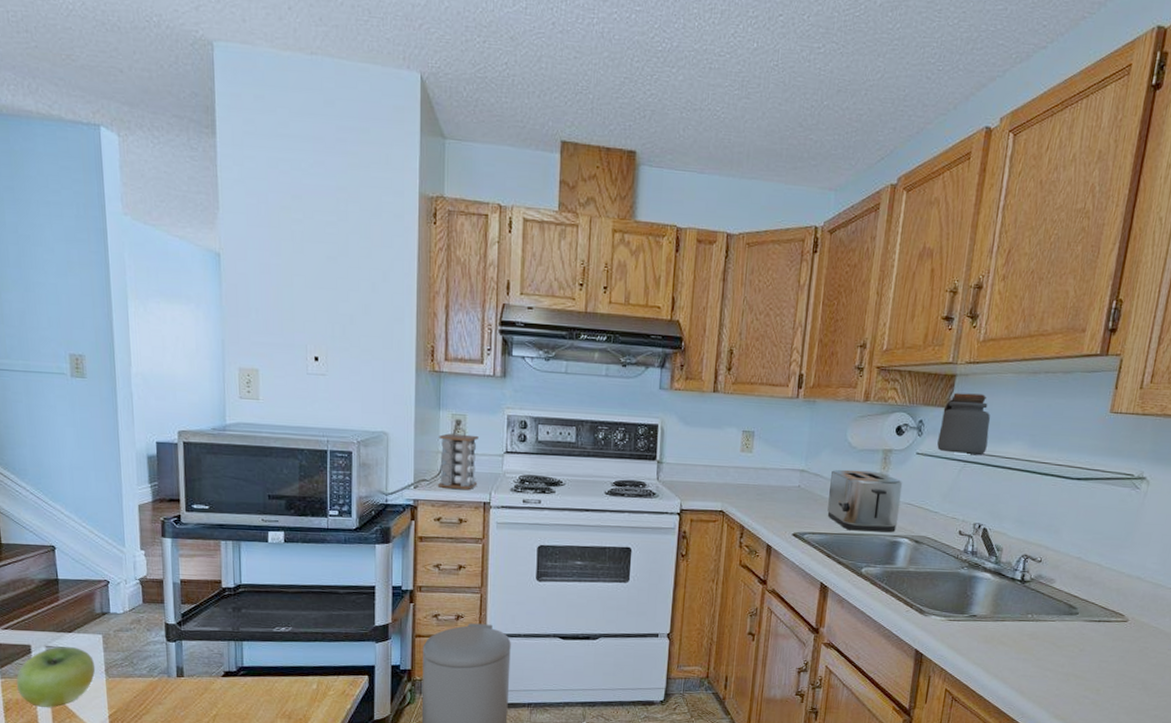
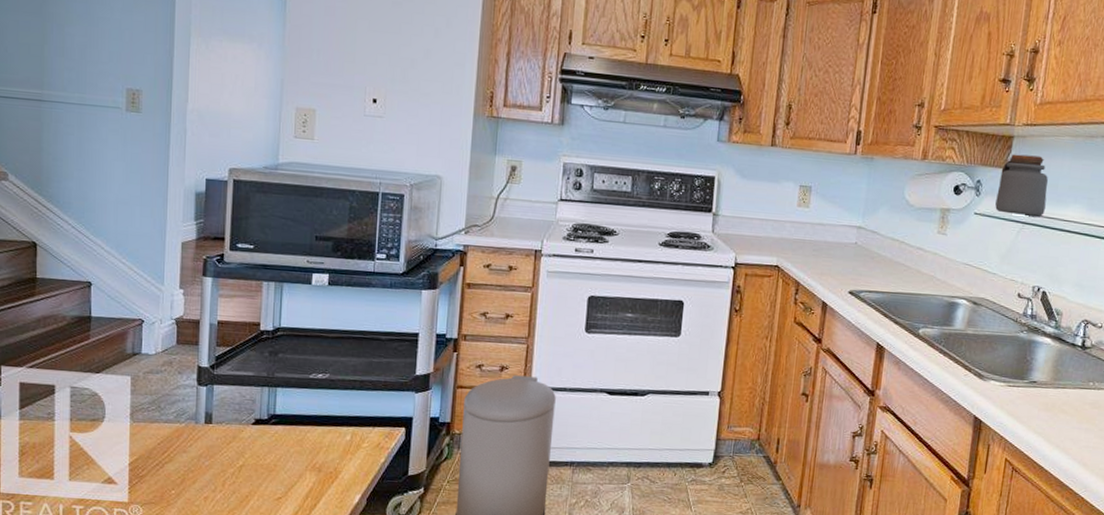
fruit: present [16,646,96,707] -> none [35,387,120,453]
spice rack: present [437,426,479,490] -> none [488,172,533,237]
toaster: present [827,469,903,532] -> none [884,227,961,293]

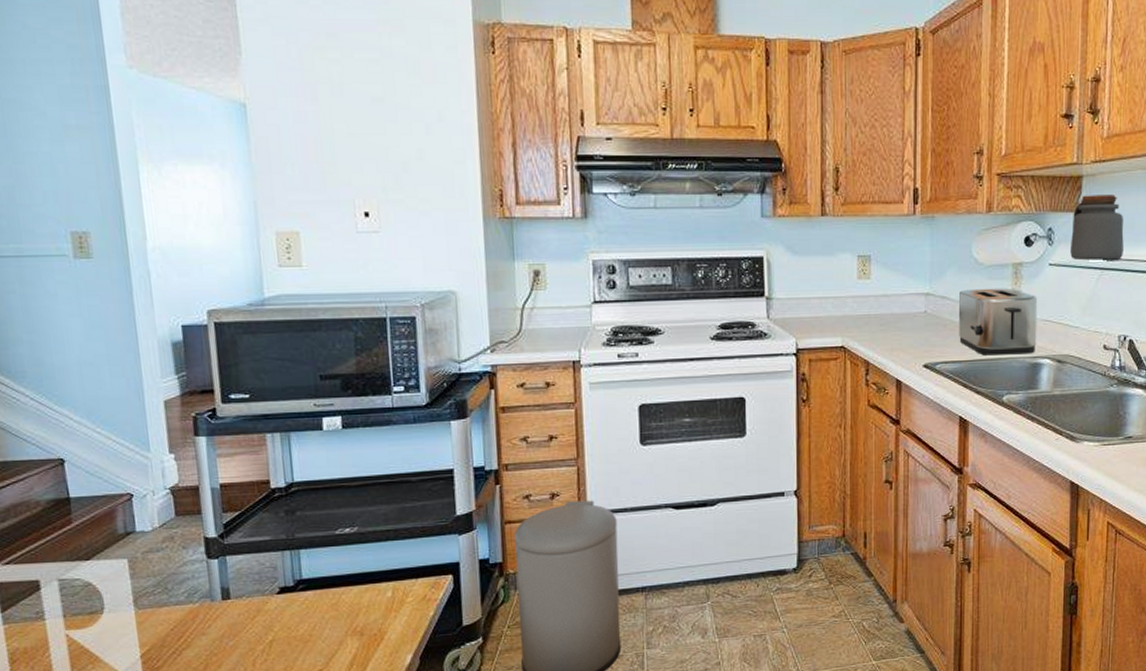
toaster: none [884,227,961,293] -> present [959,288,1038,356]

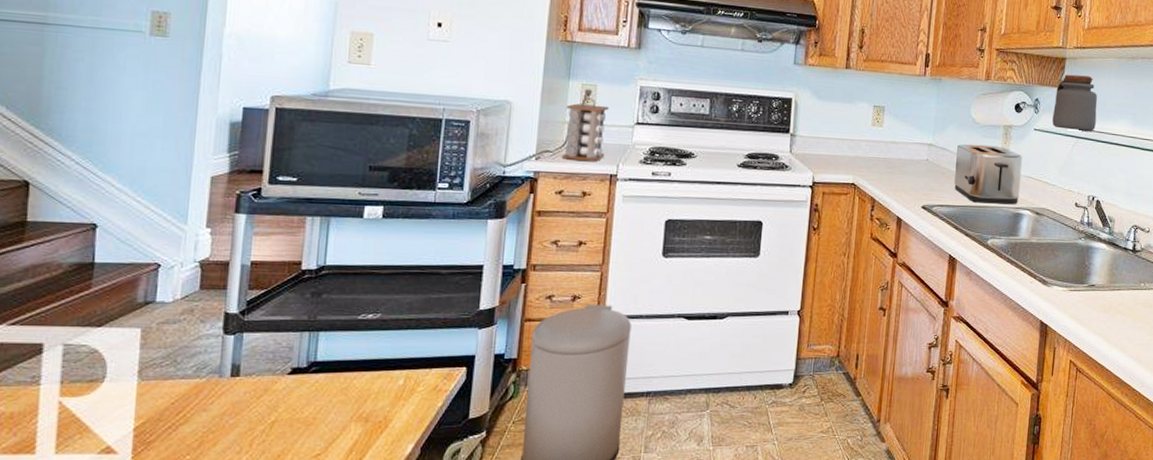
spice rack: none [515,277,564,350] -> present [561,96,609,162]

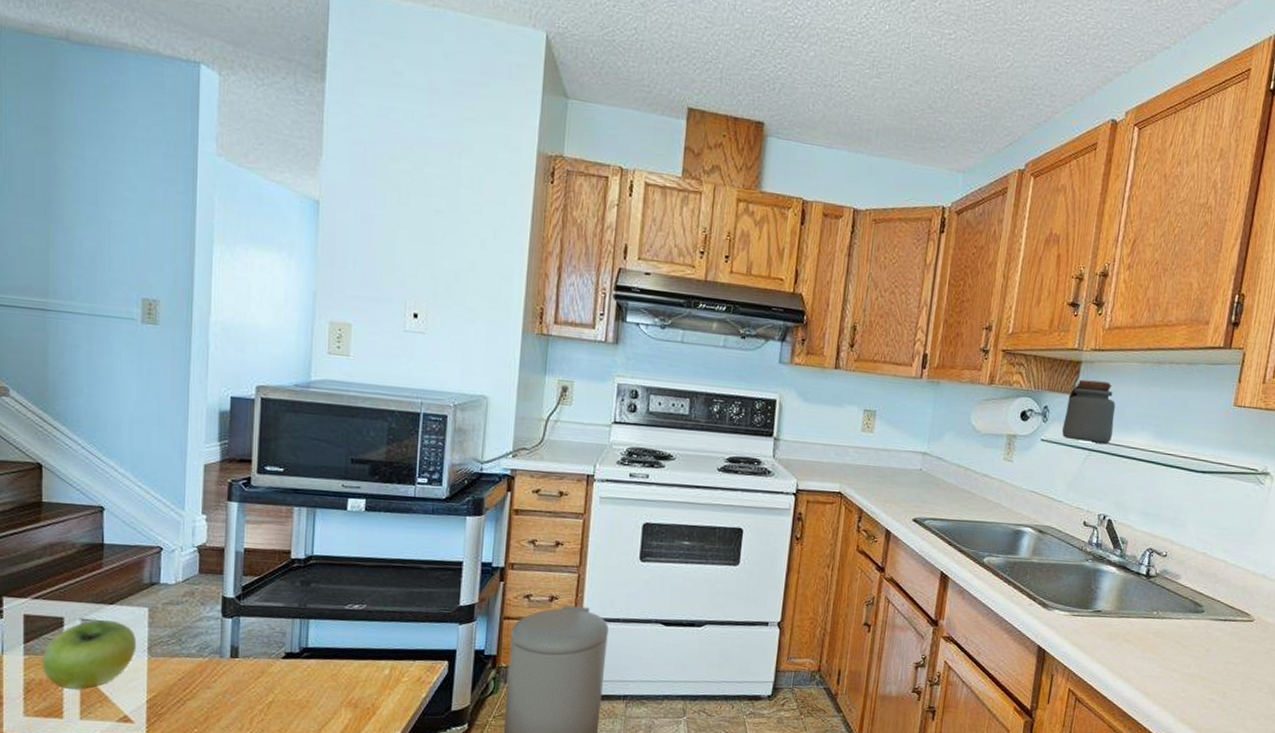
fruit: none [14,343,126,421] -> present [42,619,137,690]
spice rack: present [561,96,609,162] -> none [538,393,586,461]
toaster: present [954,143,1023,205] -> none [949,453,1027,521]

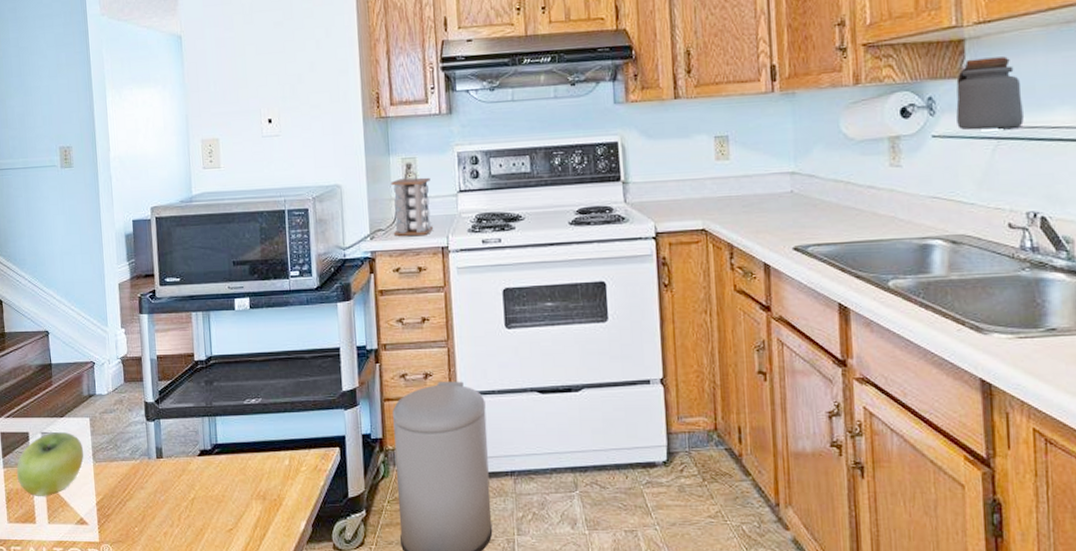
spice rack: none [538,393,586,461] -> present [391,170,434,237]

